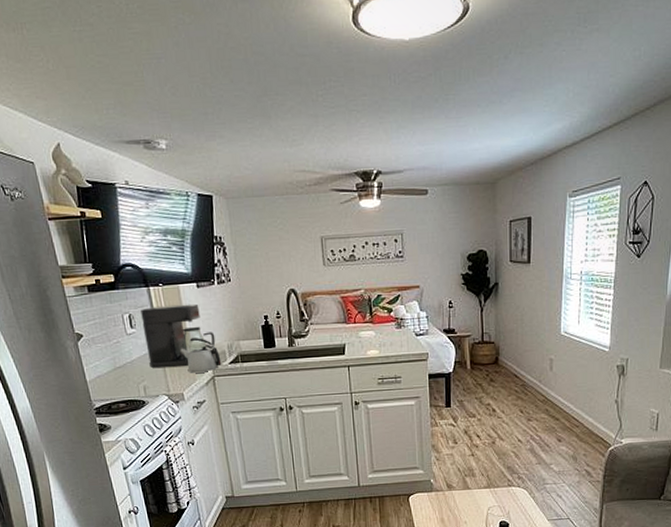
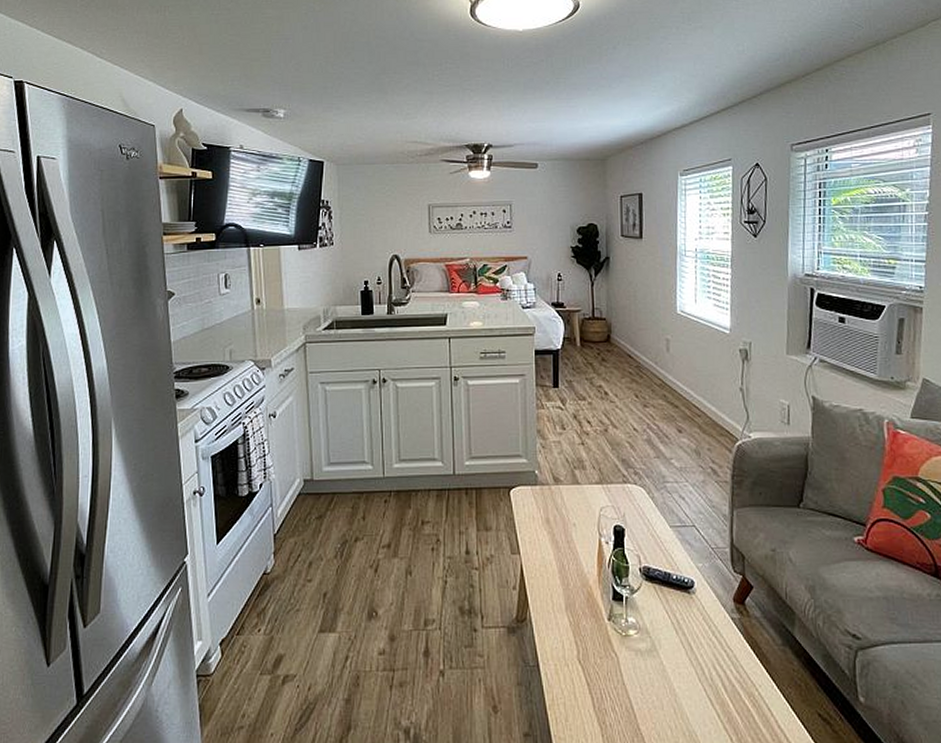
coffee maker: present [141,303,216,368] -> none [237,266,311,330]
kettle: present [180,337,222,374] -> none [273,300,315,339]

